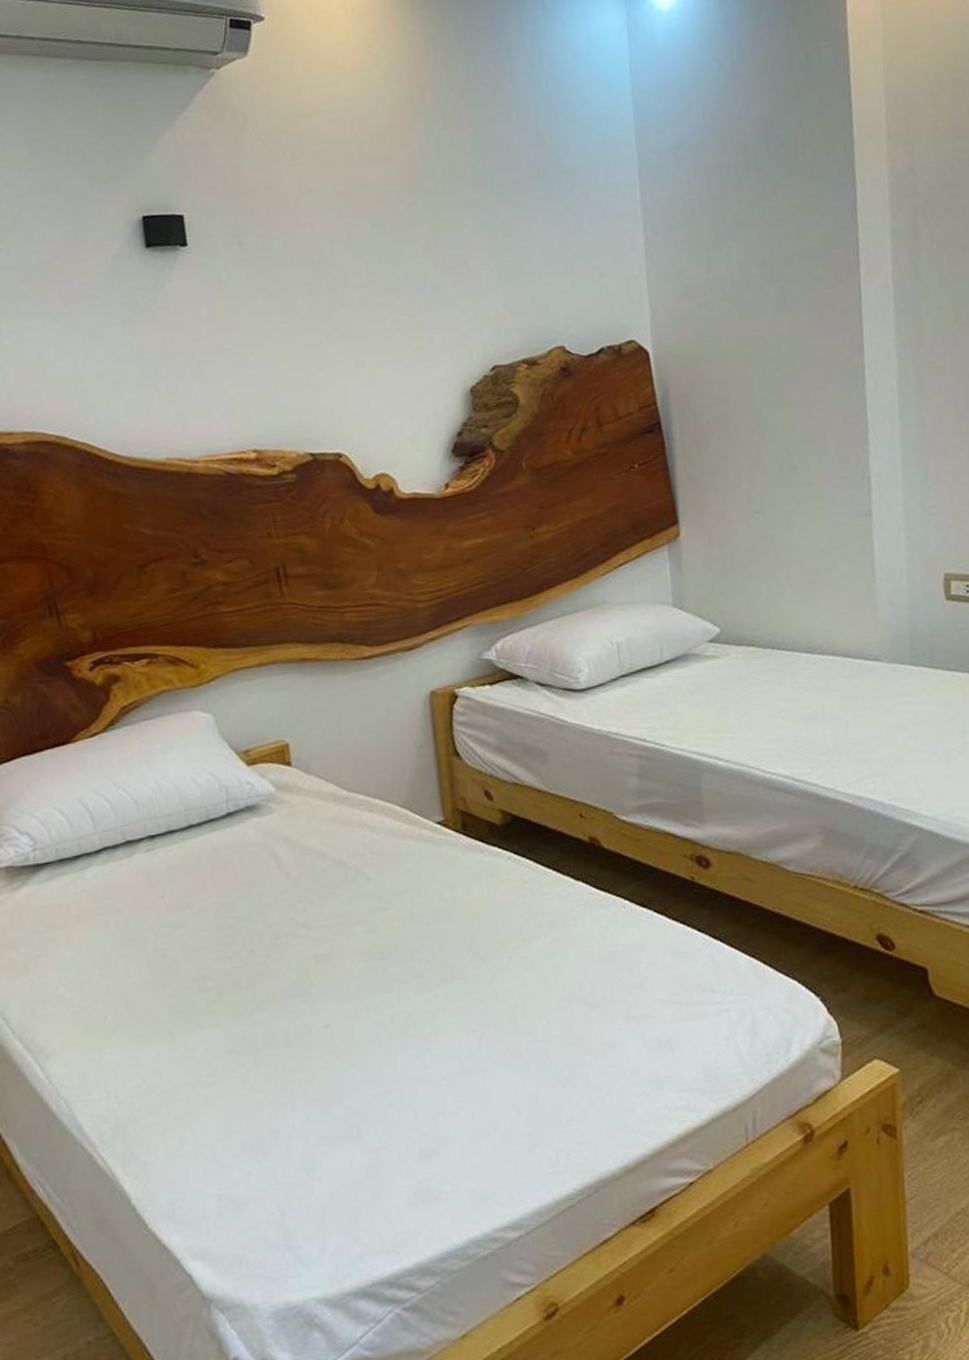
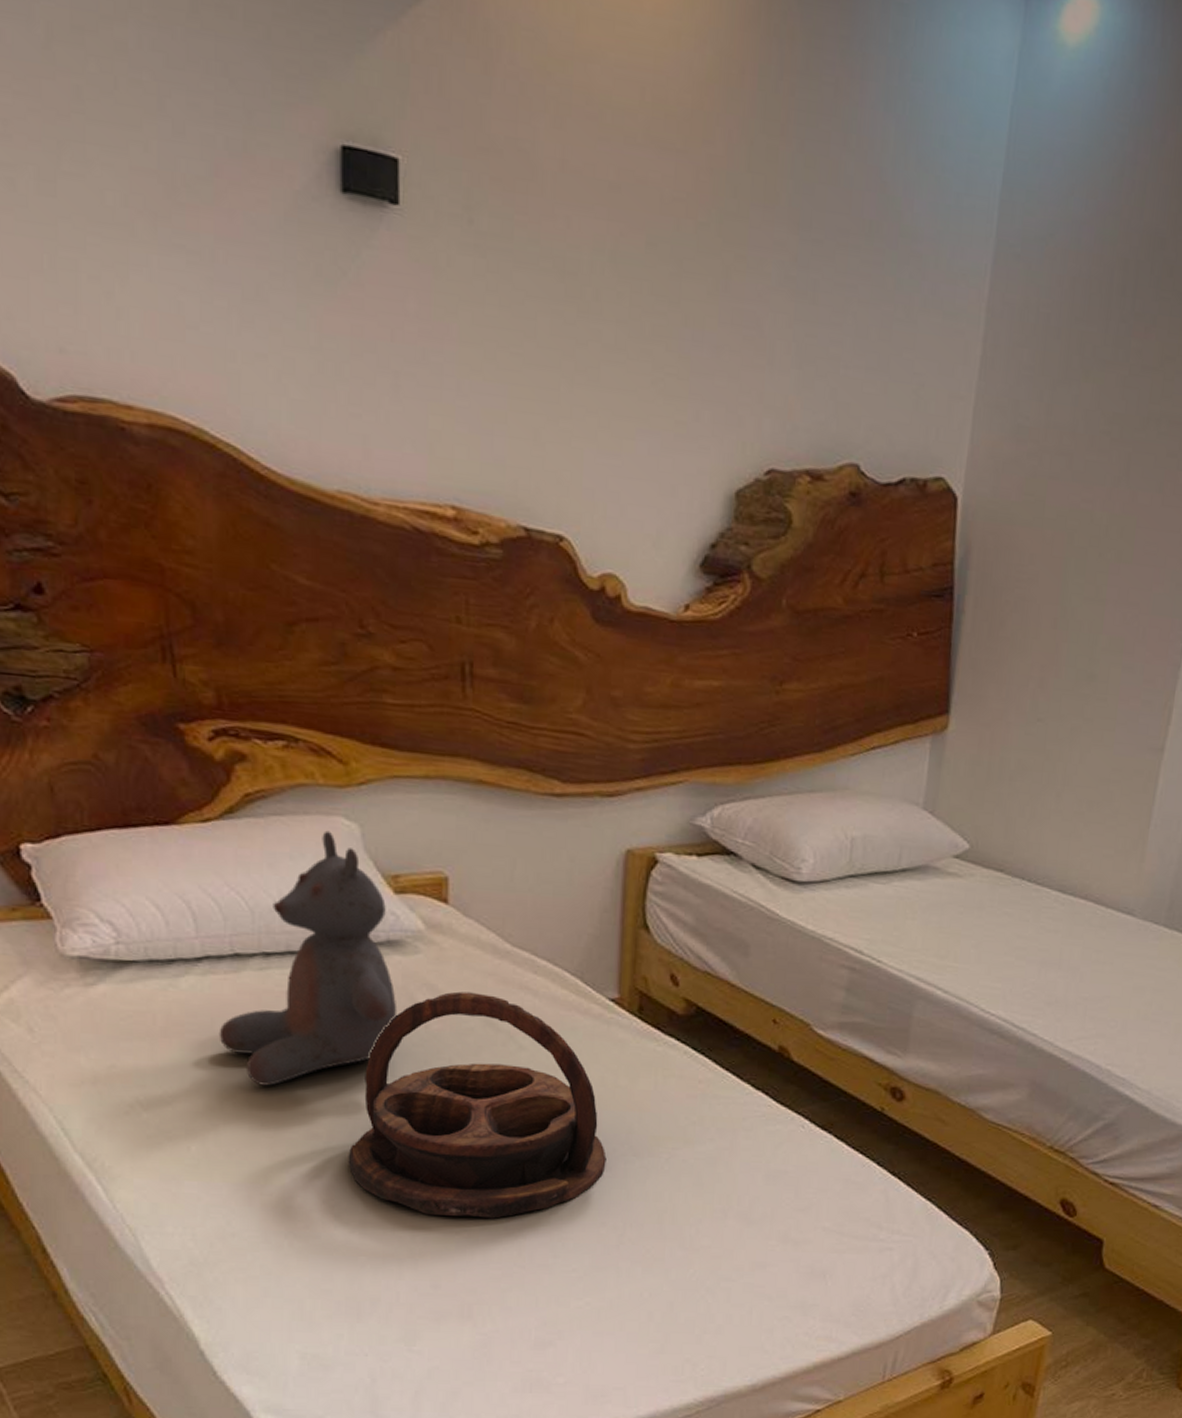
teddy bear: none [120,724,262,952] -> present [219,830,398,1086]
serving tray: none [236,837,457,1046] -> present [348,991,607,1219]

